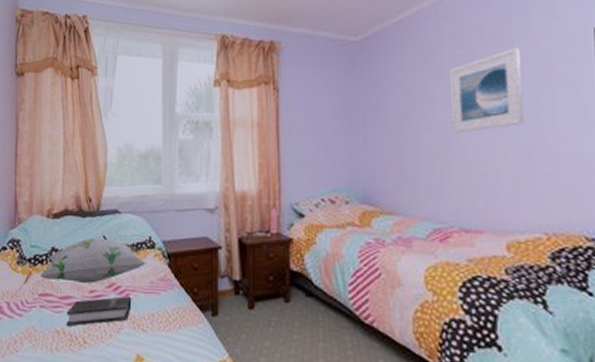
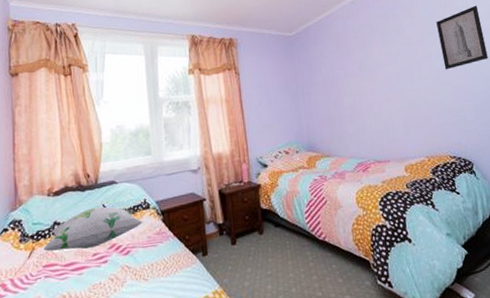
hardback book: present [66,296,132,326] -> none [71,253,133,289]
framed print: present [449,47,524,134] -> none [354,36,405,96]

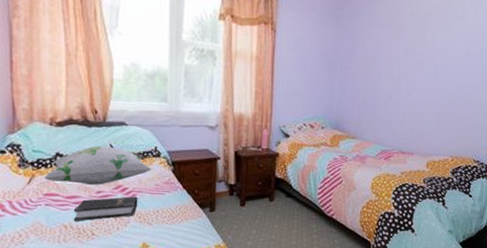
hardback book: none [71,253,133,289] -> present [73,196,138,221]

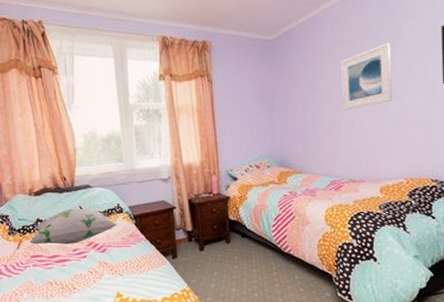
hardback book: present [73,196,138,221] -> none [56,251,109,278]
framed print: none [403,22,455,82] -> present [340,42,393,111]

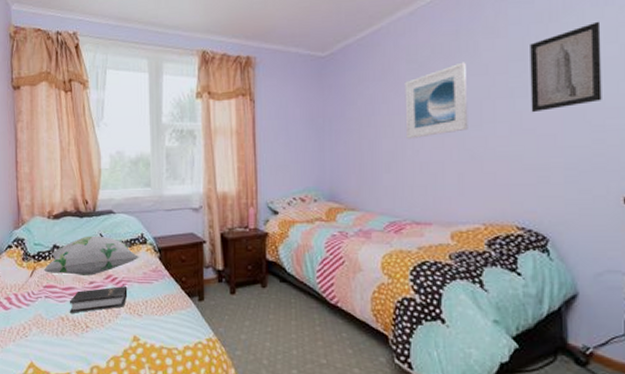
hardback book: none [56,251,109,278] -> present [69,286,128,313]

